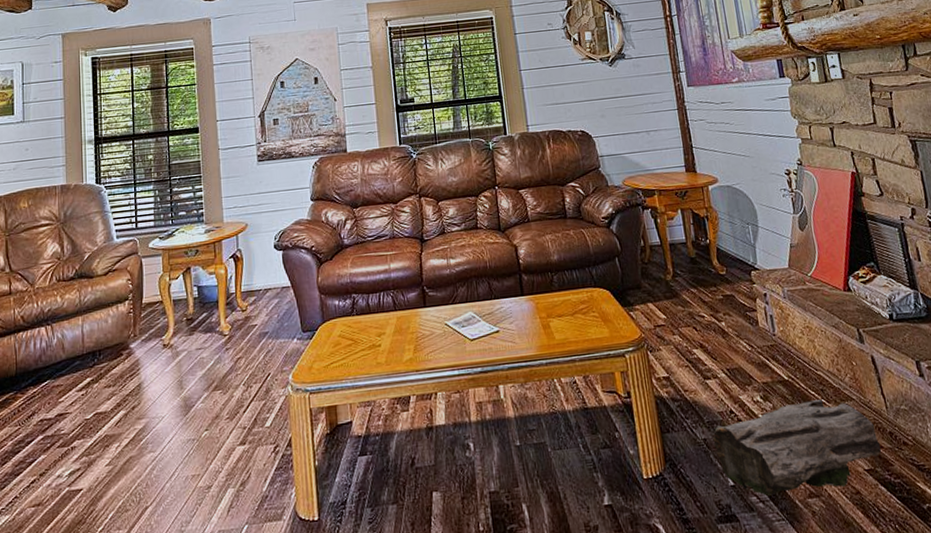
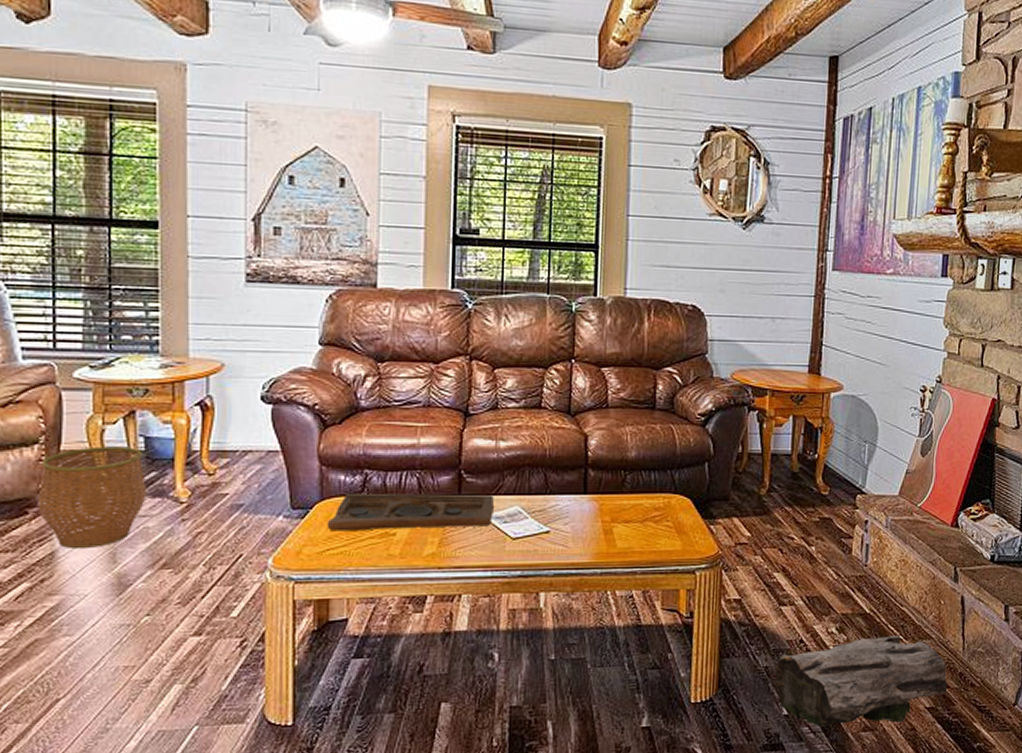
basket: none [129,295,201,380] -> present [38,446,146,548]
decorative tray: none [329,305,453,347] -> present [327,493,494,531]

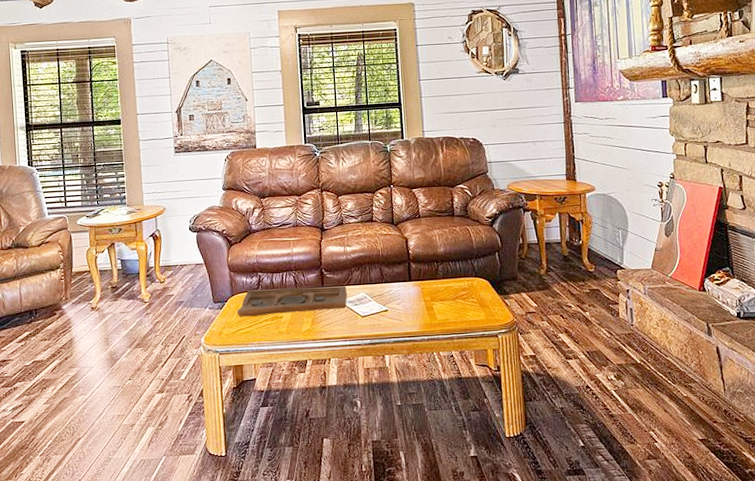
basket: present [38,446,146,548] -> none [61,267,124,336]
log: present [775,636,948,728] -> none [569,381,716,457]

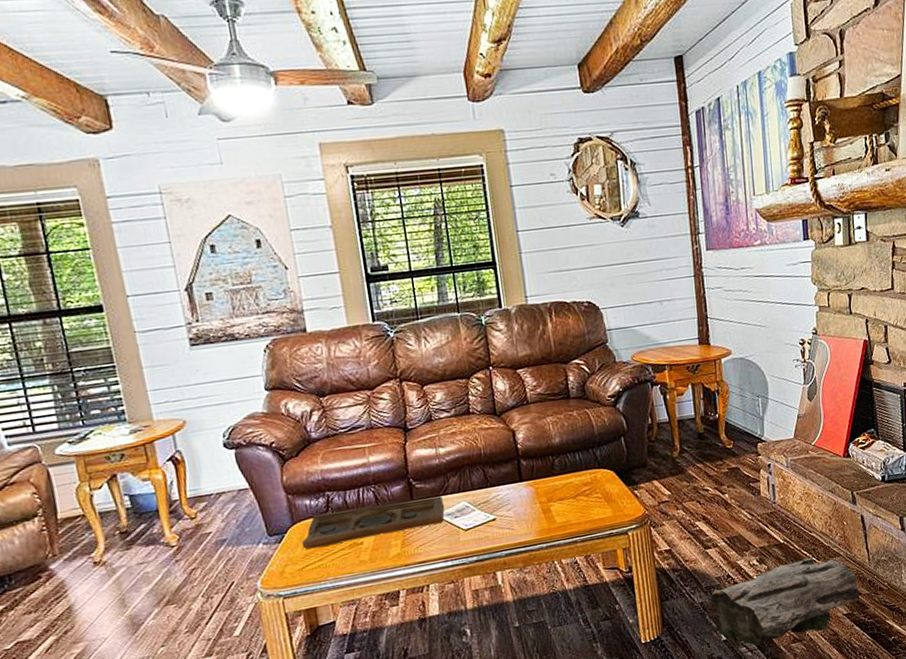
log: none [569,381,716,457] -> present [709,558,860,646]

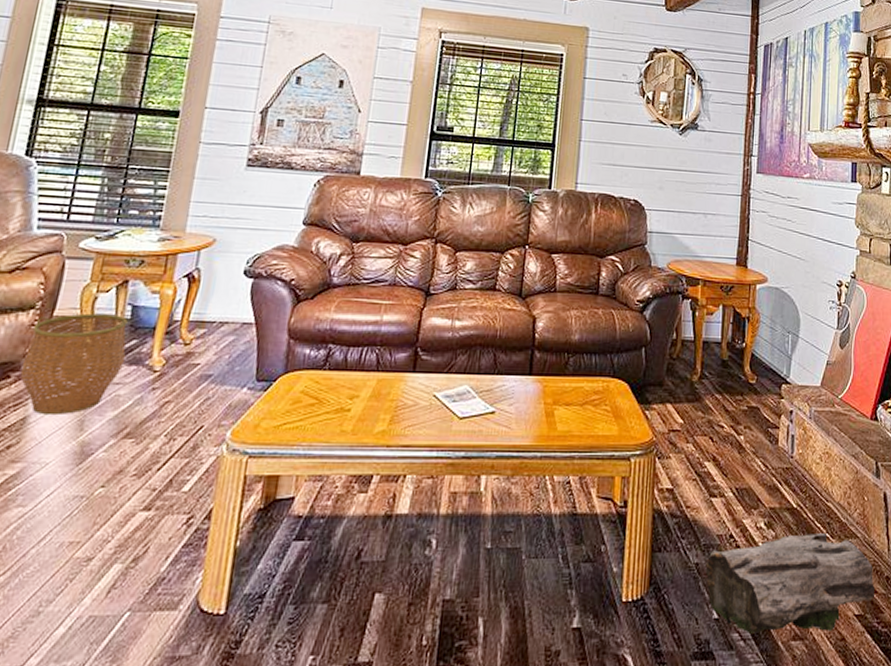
basket: none [43,506,141,602] -> present [20,313,128,414]
decorative tray: present [301,496,445,549] -> none [287,367,446,405]

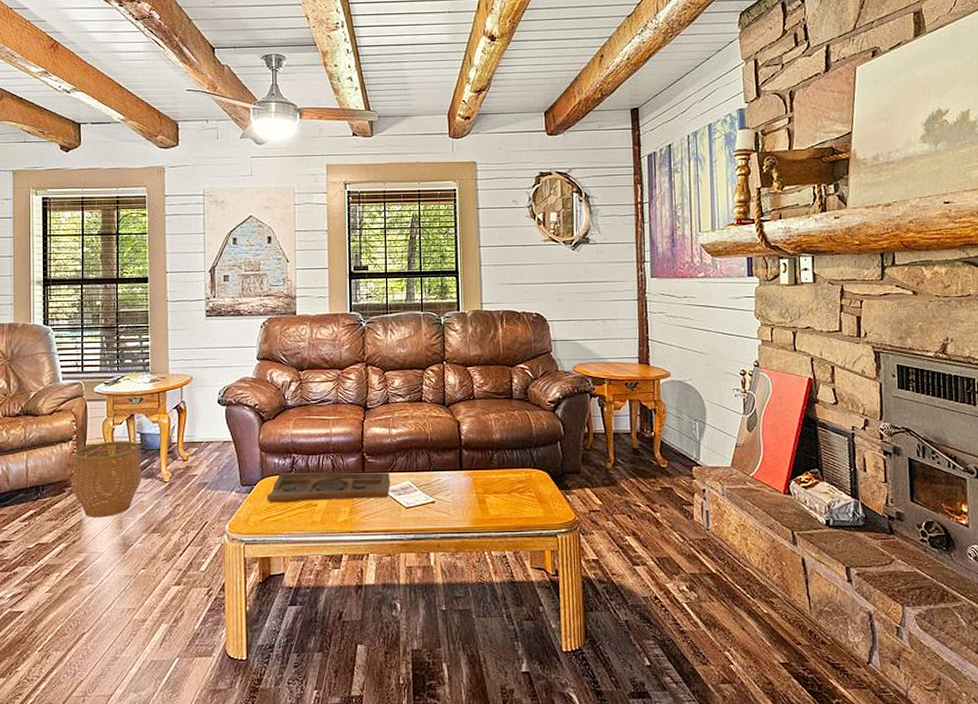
decorative tray: none [287,367,446,405] -> present [266,472,390,503]
log: present [705,534,876,635] -> none [634,594,799,679]

